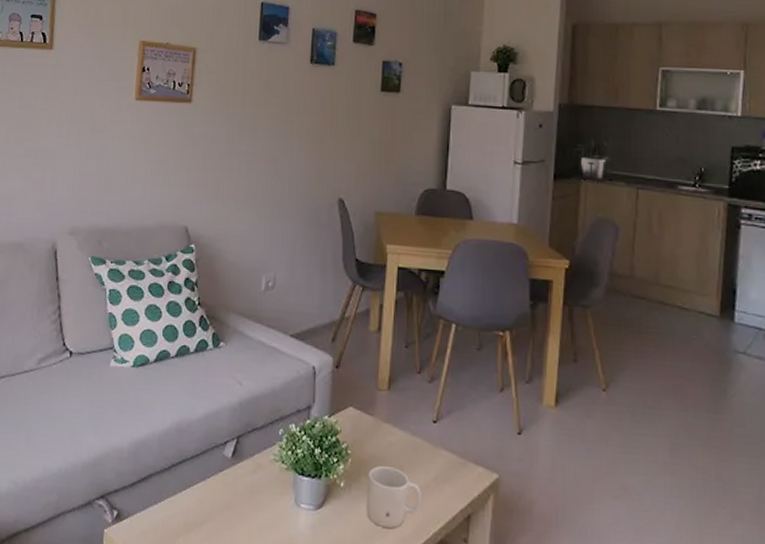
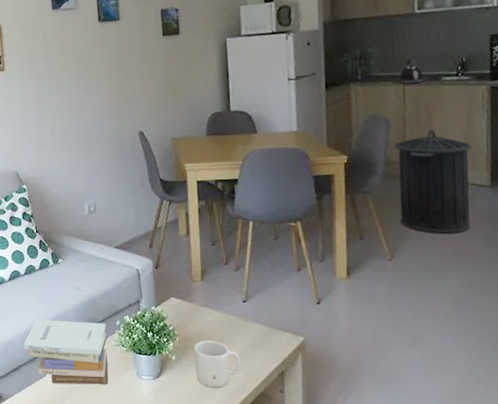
books: none [158,415,266,510] -> present [23,318,109,384]
toaster: present [578,155,614,182] -> none [347,61,381,86]
trash can: none [620,242,703,367] -> present [394,129,472,234]
kettle: none [634,159,660,189] -> present [399,58,425,85]

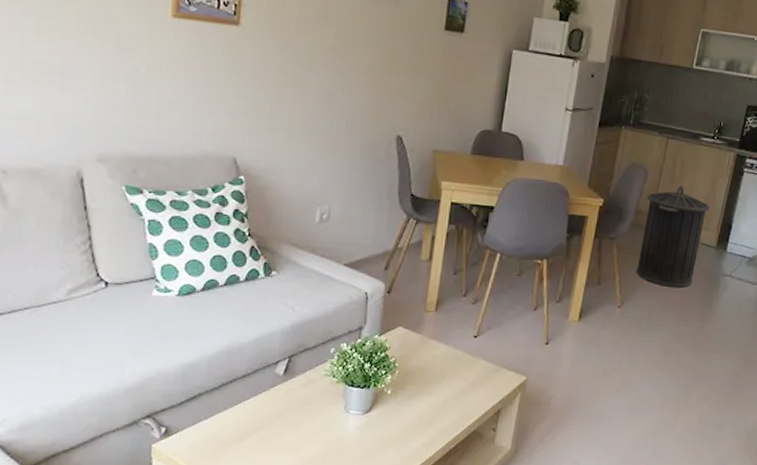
books: present [23,318,109,384] -> none [207,339,318,418]
mug: present [194,340,241,388] -> none [410,374,460,425]
kettle: present [399,58,425,85] -> none [665,112,686,139]

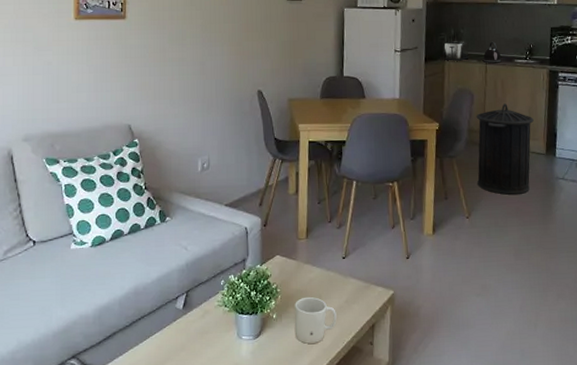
mug: none [410,374,460,425] -> present [294,296,337,344]
toaster: none [621,106,652,131] -> present [443,41,469,61]
kettle: none [665,112,686,139] -> present [483,41,502,63]

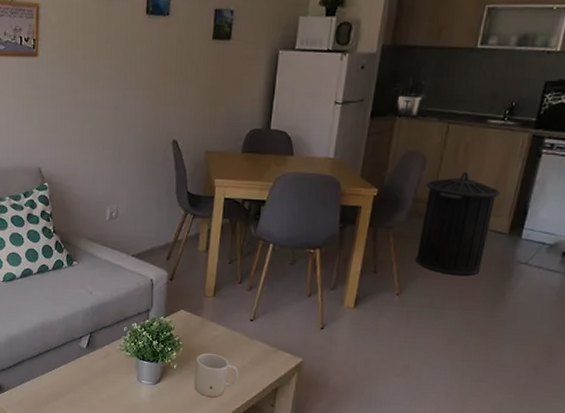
kettle: present [483,41,502,63] -> none [446,96,470,123]

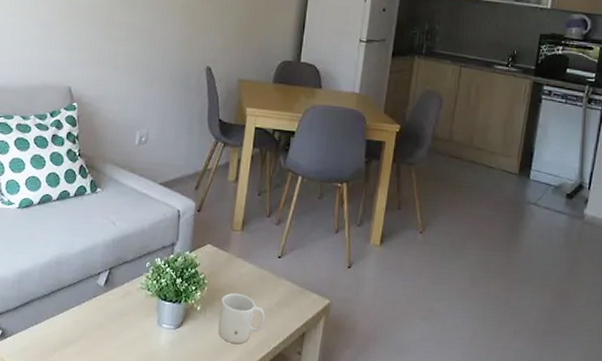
toaster: present [395,94,430,118] -> none [413,37,443,60]
trash can: present [416,171,500,276] -> none [436,112,509,215]

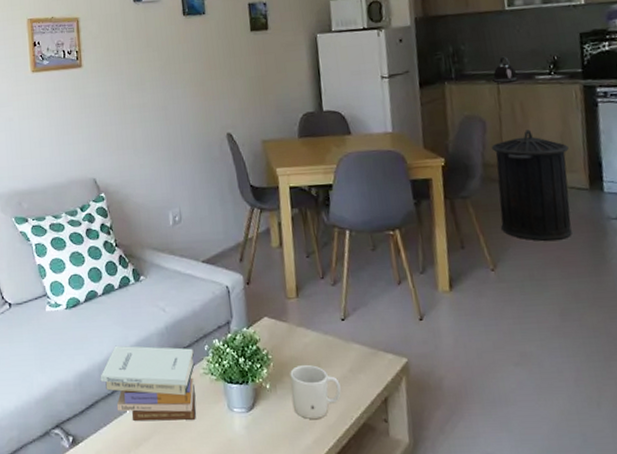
books: none [39,250,135,329] -> present [100,345,196,421]
trash can: none [436,112,509,215] -> present [491,129,572,241]
kettle: none [458,42,479,67] -> present [493,56,518,83]

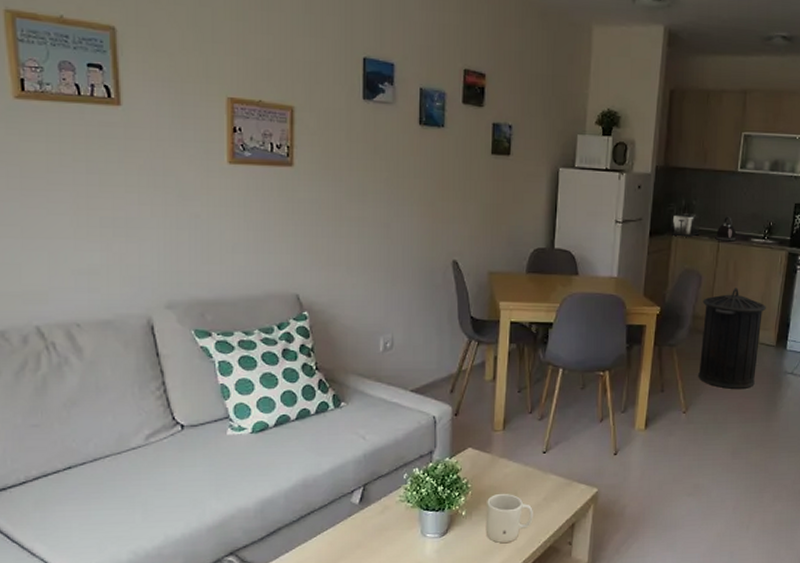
books: present [100,345,196,421] -> none [285,472,391,547]
toaster: none [441,58,474,84] -> present [671,213,701,237]

